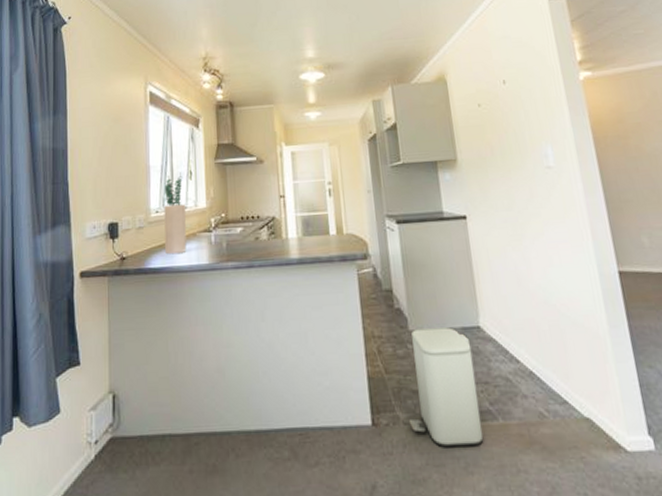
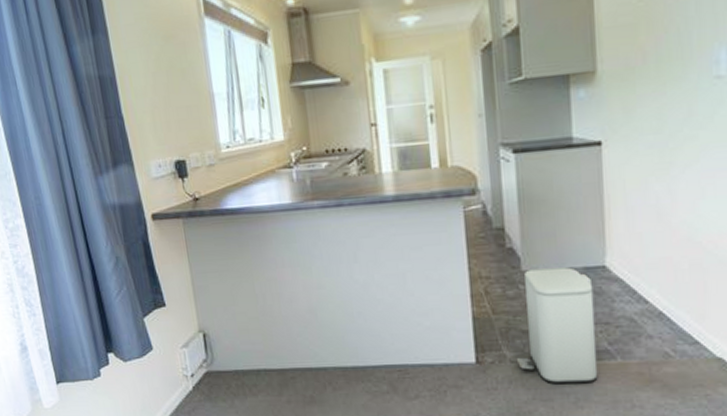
vase: present [164,172,187,255] -> none [233,99,266,194]

